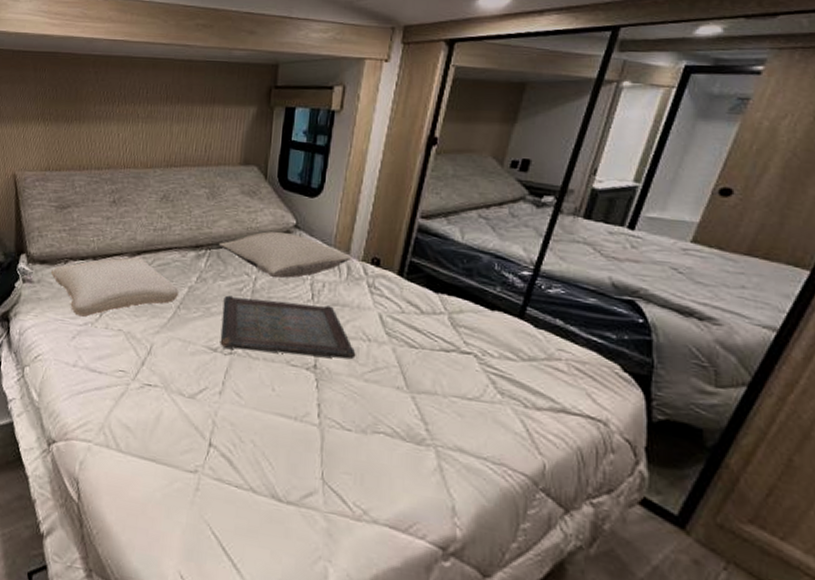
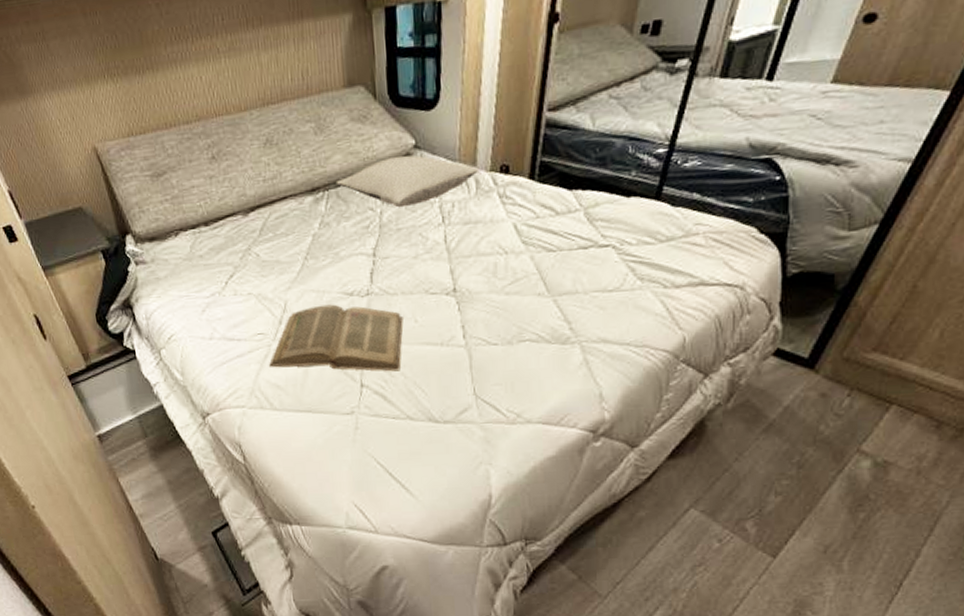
pillow: present [50,256,180,317] -> none [162,213,304,288]
book: none [124,354,261,438] -> present [269,304,403,372]
serving tray: present [220,295,356,359] -> none [351,225,494,290]

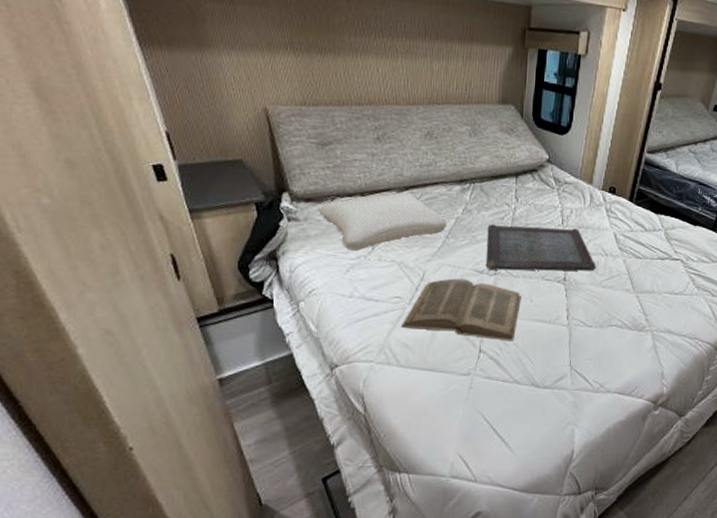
pillow: none [162,213,304,288] -> present [317,191,448,251]
pillow: present [335,155,478,208] -> none [481,166,593,207]
serving tray: none [351,225,494,290] -> present [485,224,596,271]

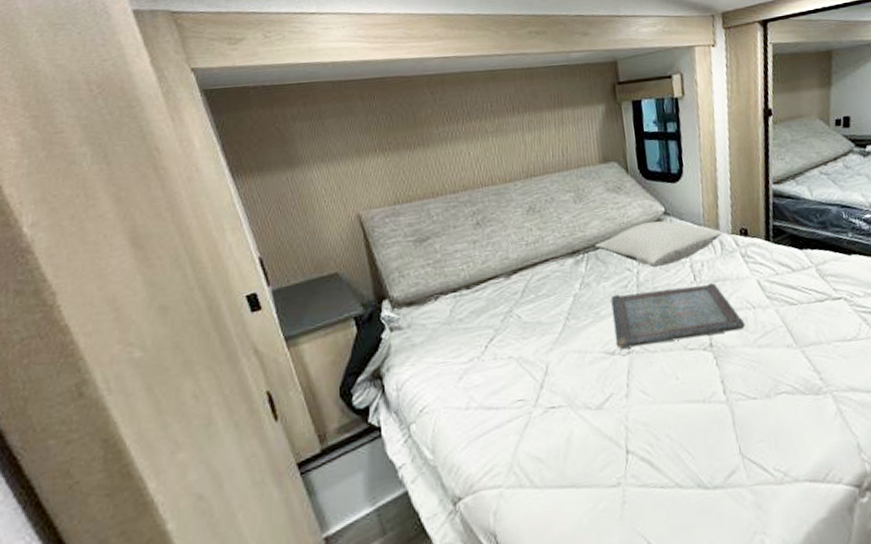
pillow: present [317,191,448,251] -> none [420,275,566,354]
book: present [401,278,521,341] -> none [529,364,666,437]
pillow: none [481,166,593,207] -> present [594,221,722,268]

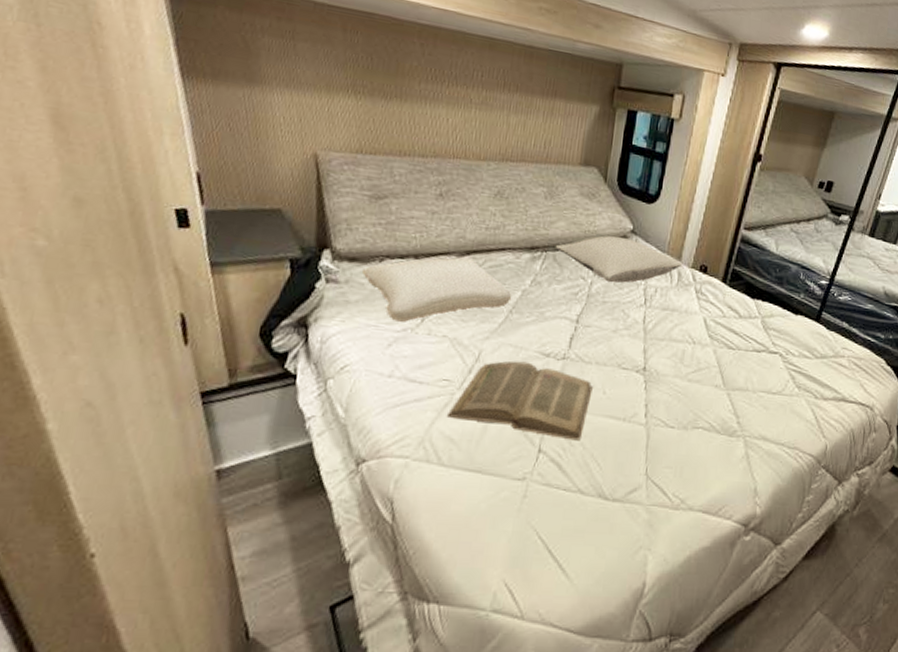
pillow: none [420,275,566,354] -> present [361,256,512,322]
book: none [529,364,666,437] -> present [447,361,593,441]
serving tray: present [610,283,746,349] -> none [553,299,682,361]

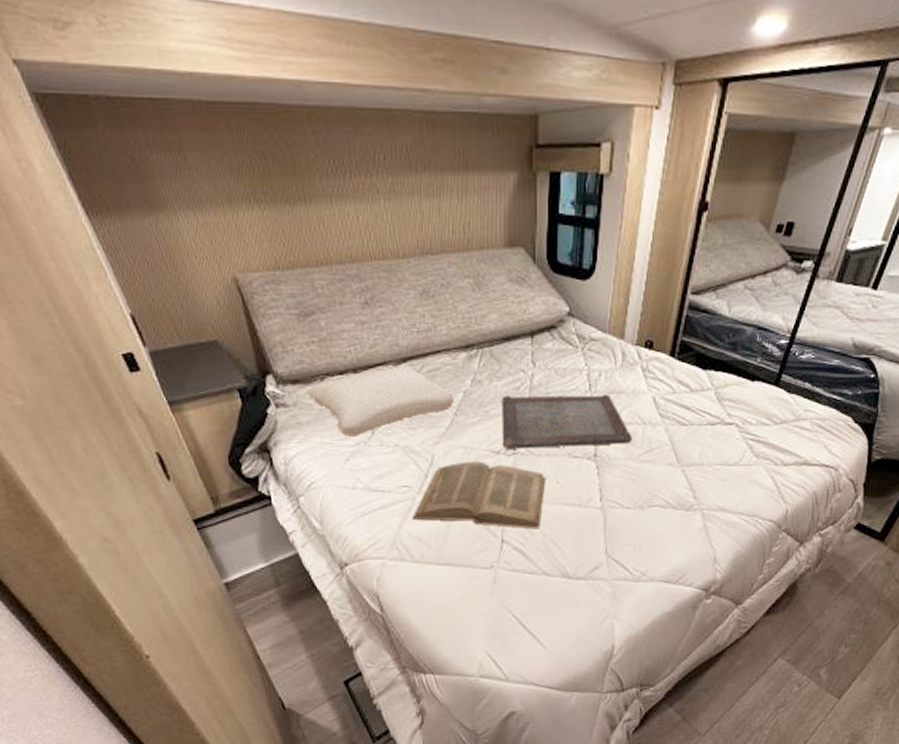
serving tray: none [553,299,682,361] -> present [501,394,633,449]
pillow: present [555,235,682,283] -> none [490,323,625,372]

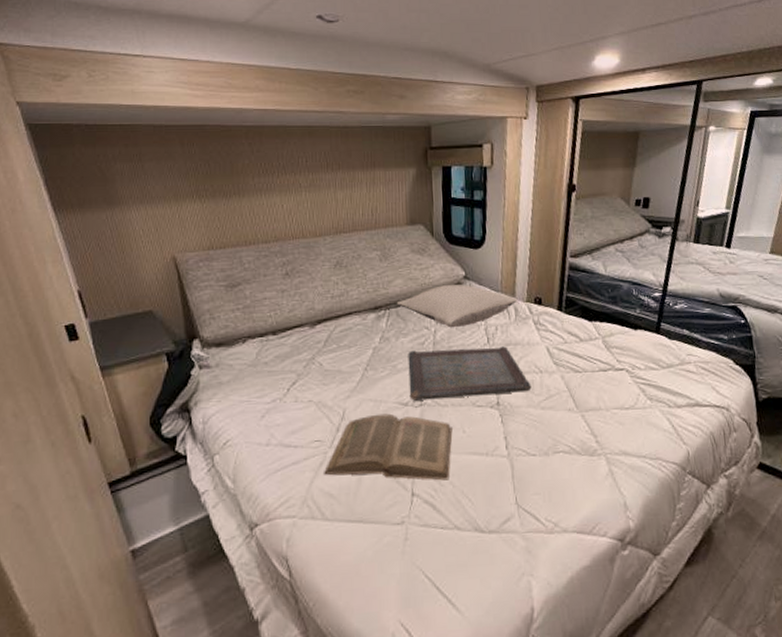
pillow: present [306,364,455,437] -> none [228,325,365,394]
pillow: none [490,323,625,372] -> present [396,285,517,328]

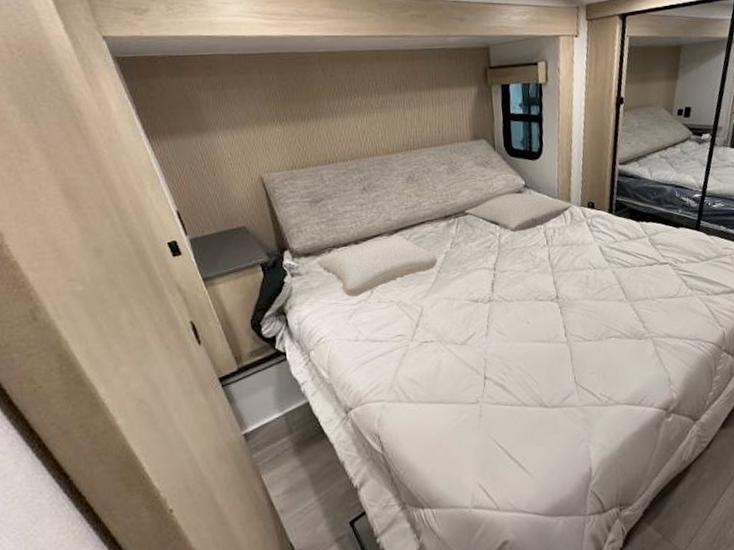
pillow: none [228,325,365,394] -> present [316,234,438,297]
book: present [324,413,453,481] -> none [407,309,518,365]
serving tray: present [408,346,532,401] -> none [476,247,587,297]

